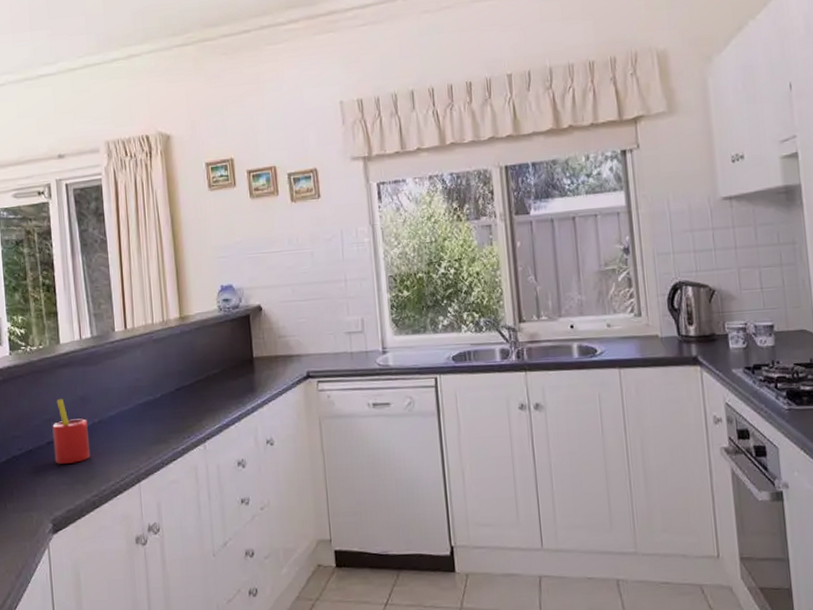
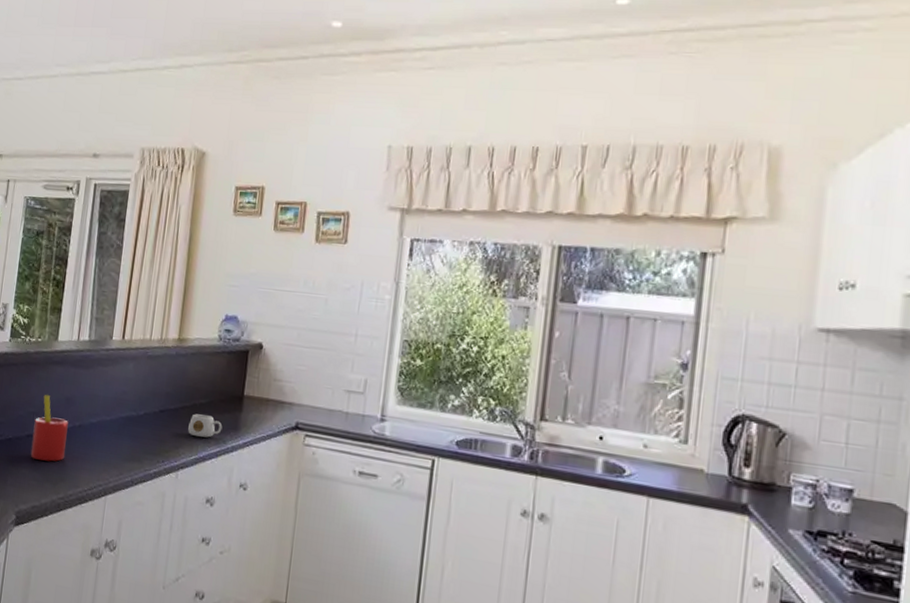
mug: none [206,383,239,406] -> present [188,414,223,438]

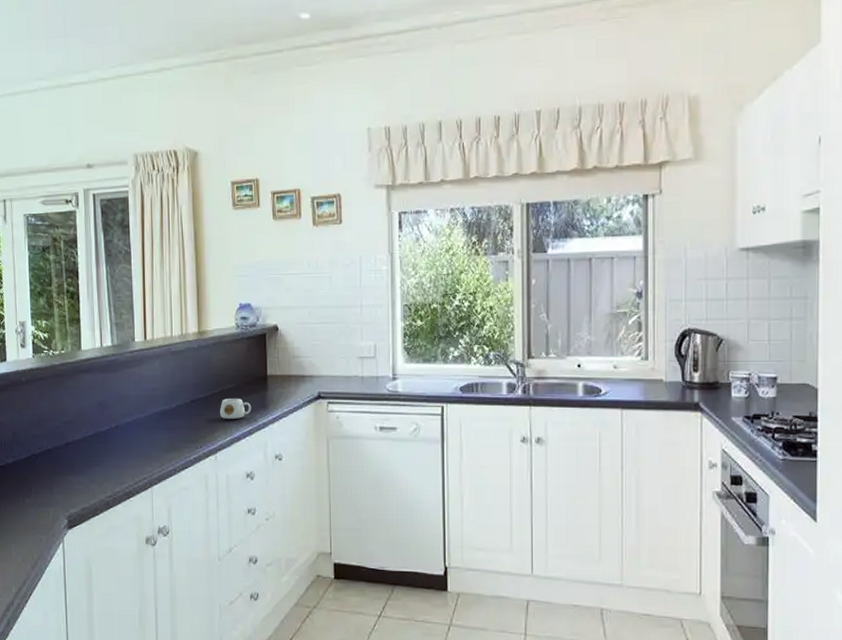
straw: present [30,394,69,462] -> none [71,402,107,465]

